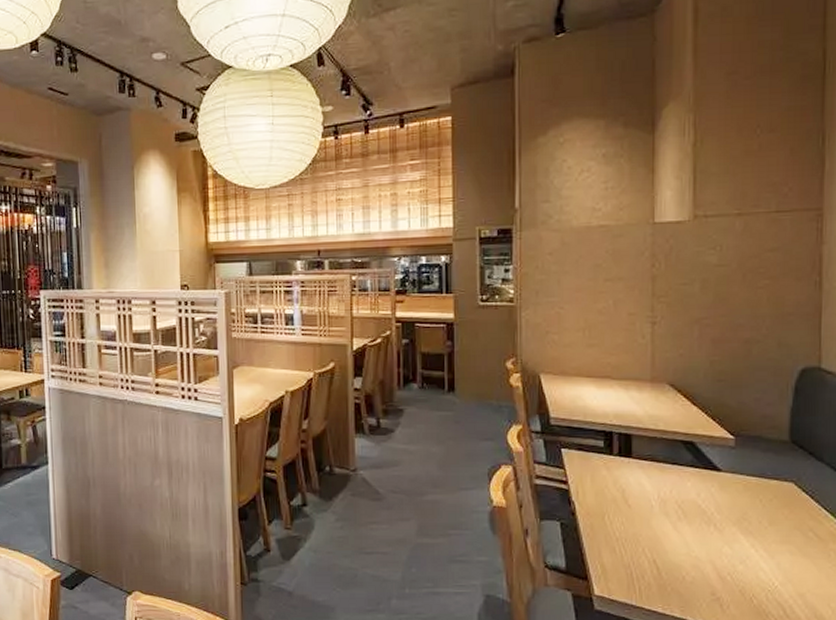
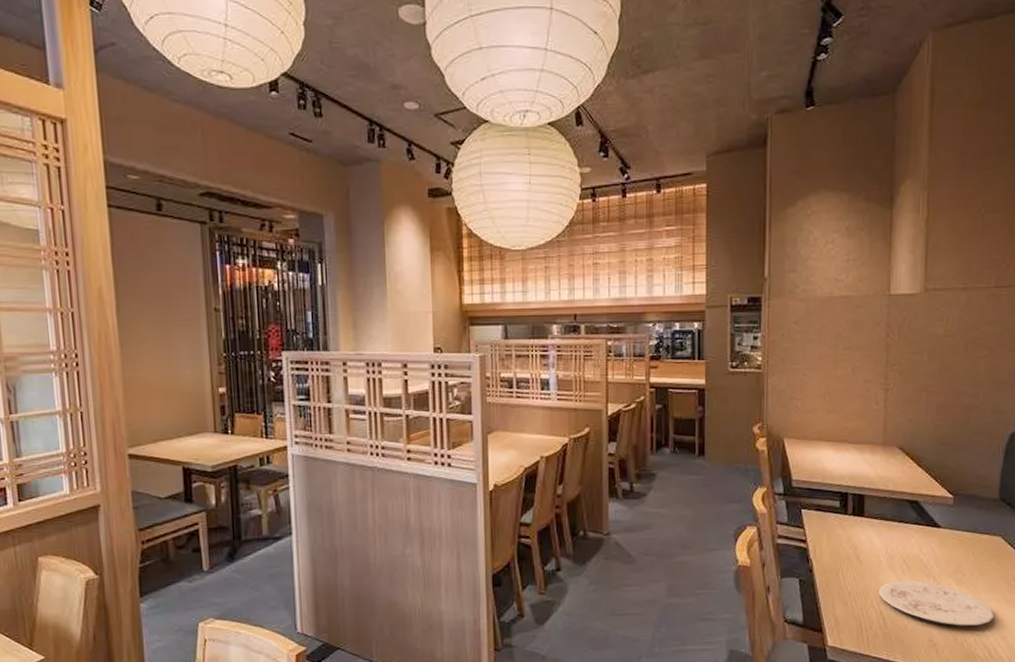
plate: none [651,528,788,580] -> present [879,580,994,626]

